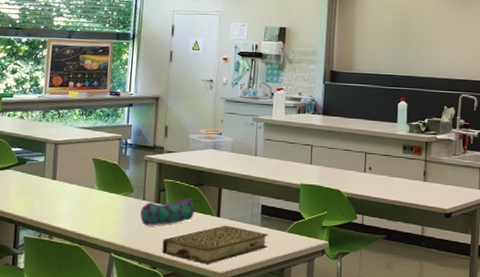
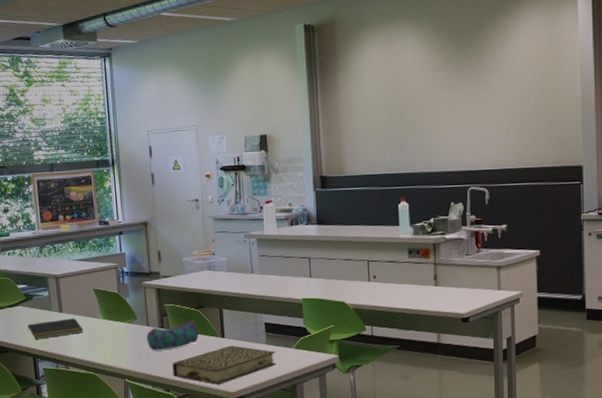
notepad: none [13,186,76,206] -> present [27,318,84,339]

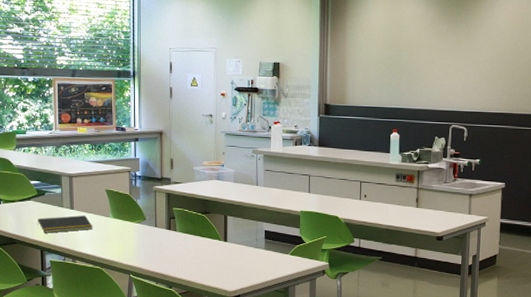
pencil case: present [146,320,199,351] -> none [154,224,203,250]
book: present [172,345,277,384] -> none [176,249,273,284]

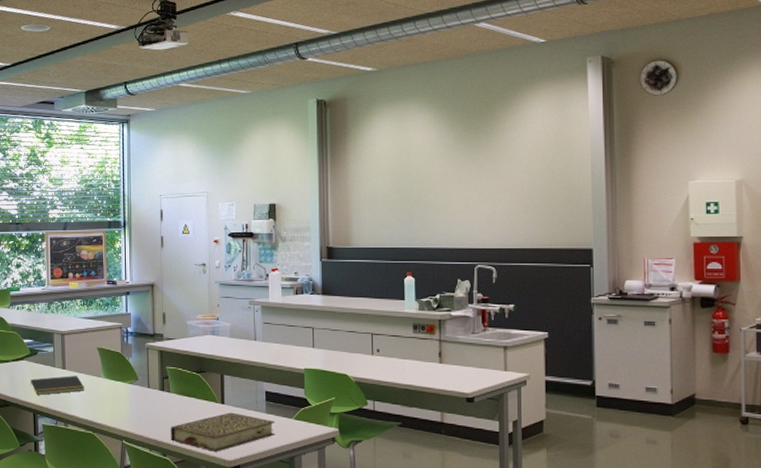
book: none [176,249,273,284] -> present [170,412,275,452]

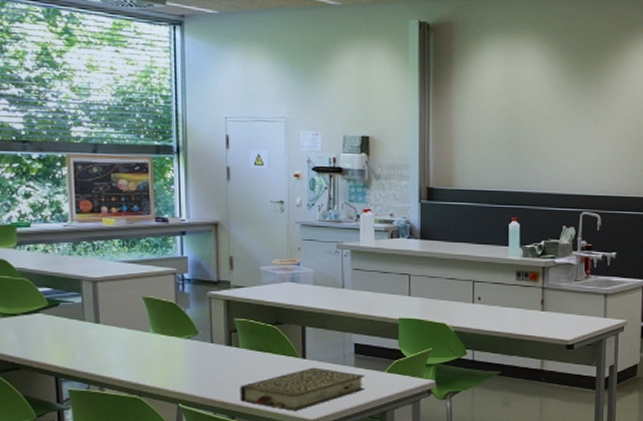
notepad: present [29,376,85,395] -> none [48,331,127,355]

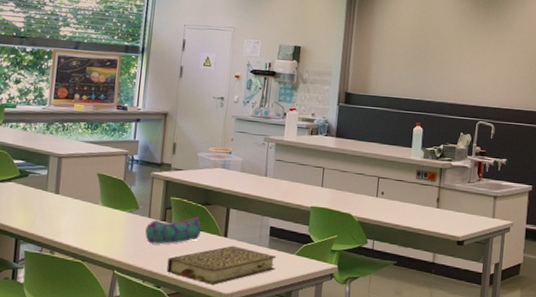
pencil case: none [209,338,274,372] -> present [145,216,201,244]

